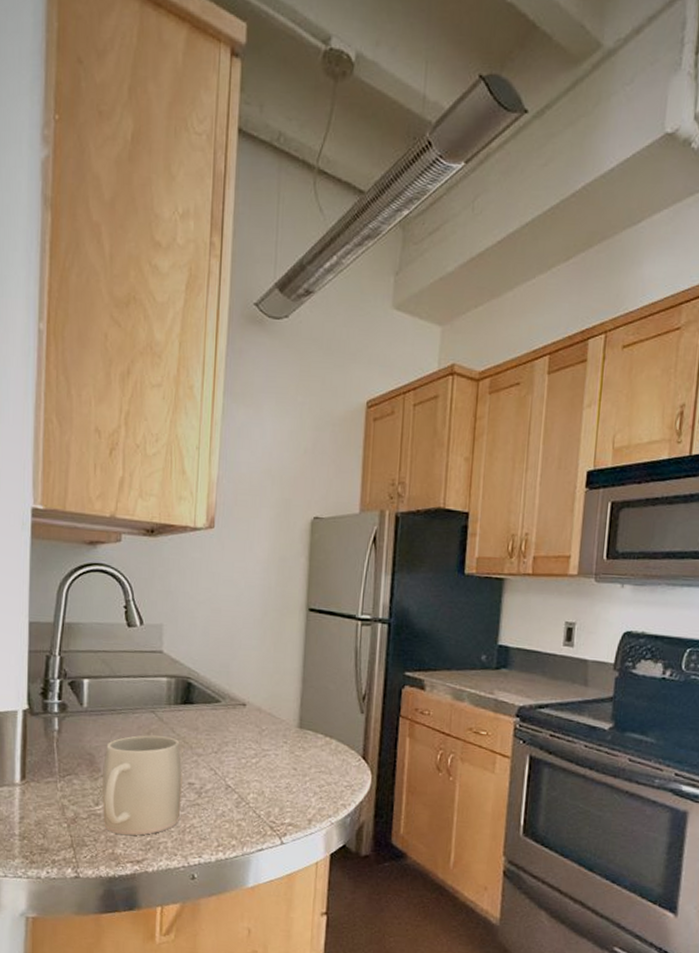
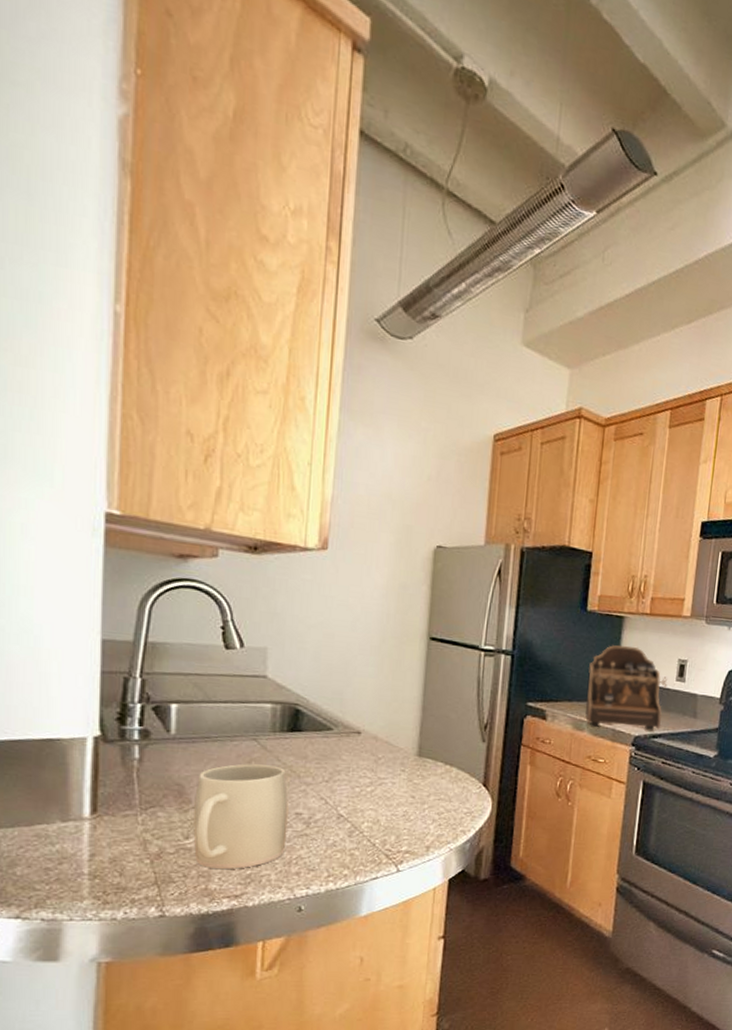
spice rack: none [464,609,554,700] -> present [584,645,668,730]

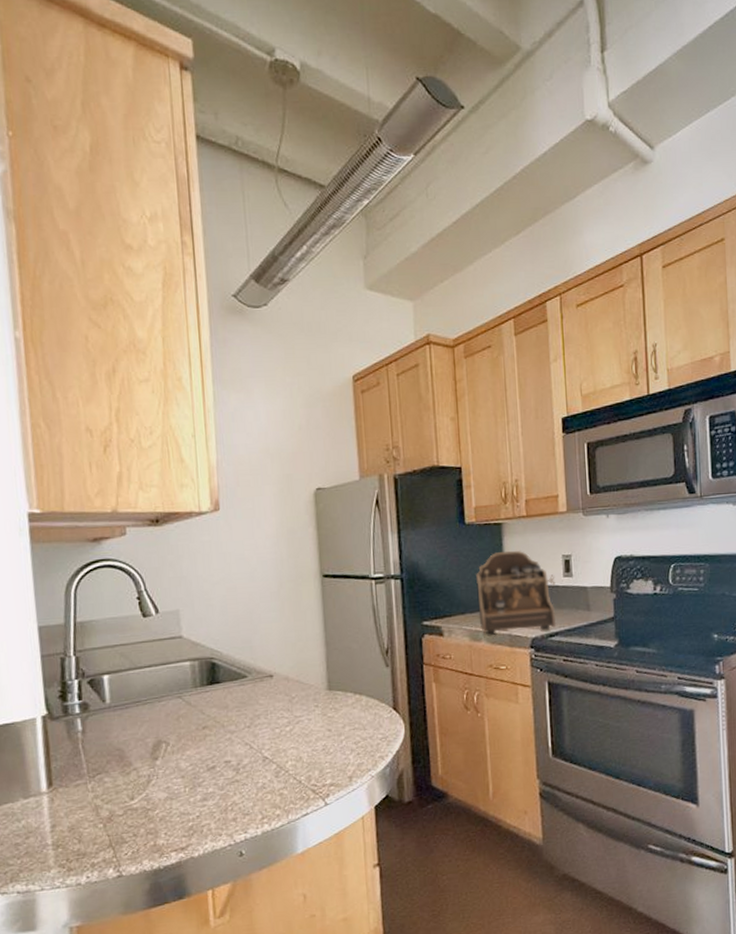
mug: present [193,764,289,870] -> none [134,719,220,825]

